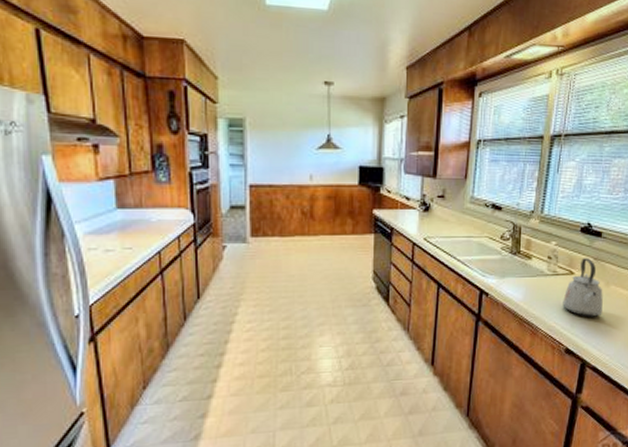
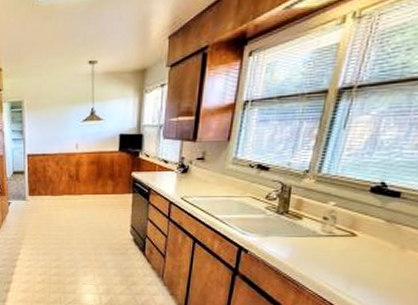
kettle: present [563,258,603,317] -> none [338,220,396,282]

